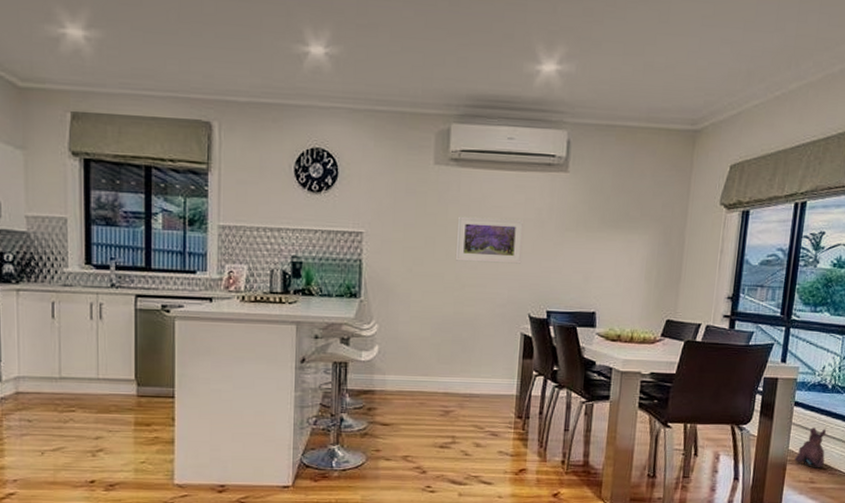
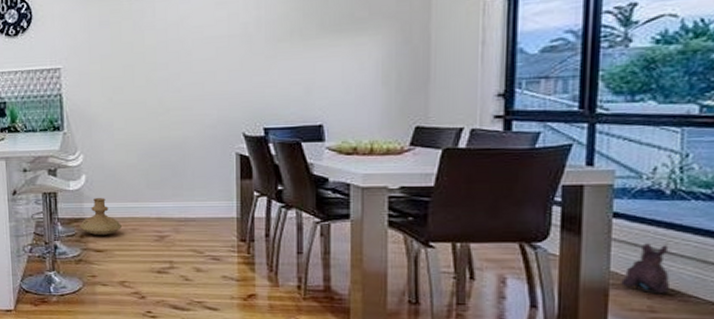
vase: none [368,370,410,409] -> present [80,198,122,236]
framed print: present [455,216,523,264] -> none [155,36,230,86]

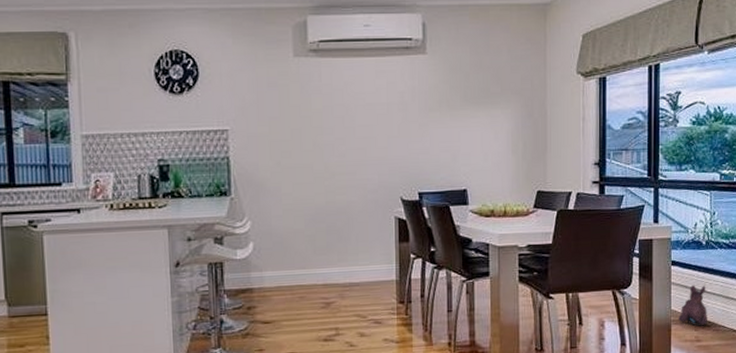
vase: present [80,198,122,236] -> none [247,266,289,307]

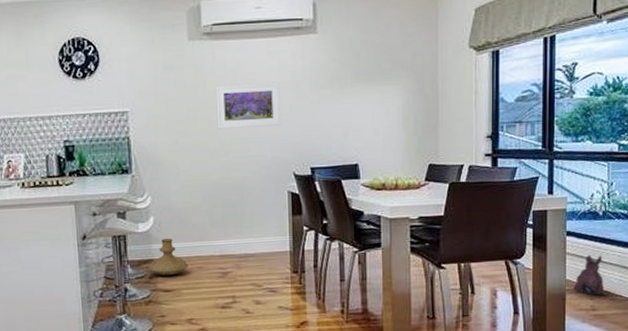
vase: none [247,266,289,307] -> present [149,238,188,276]
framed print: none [321,104,389,150] -> present [215,83,281,129]

